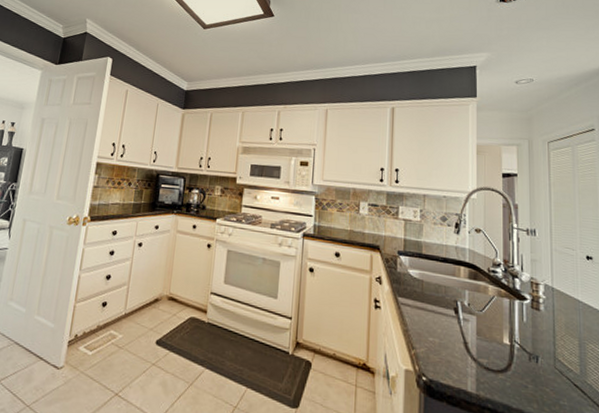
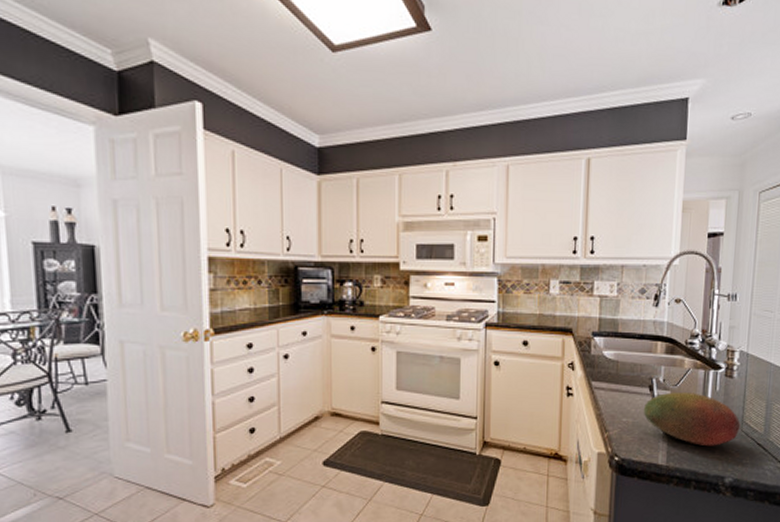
fruit: none [449,317,553,381] -> present [643,391,741,447]

